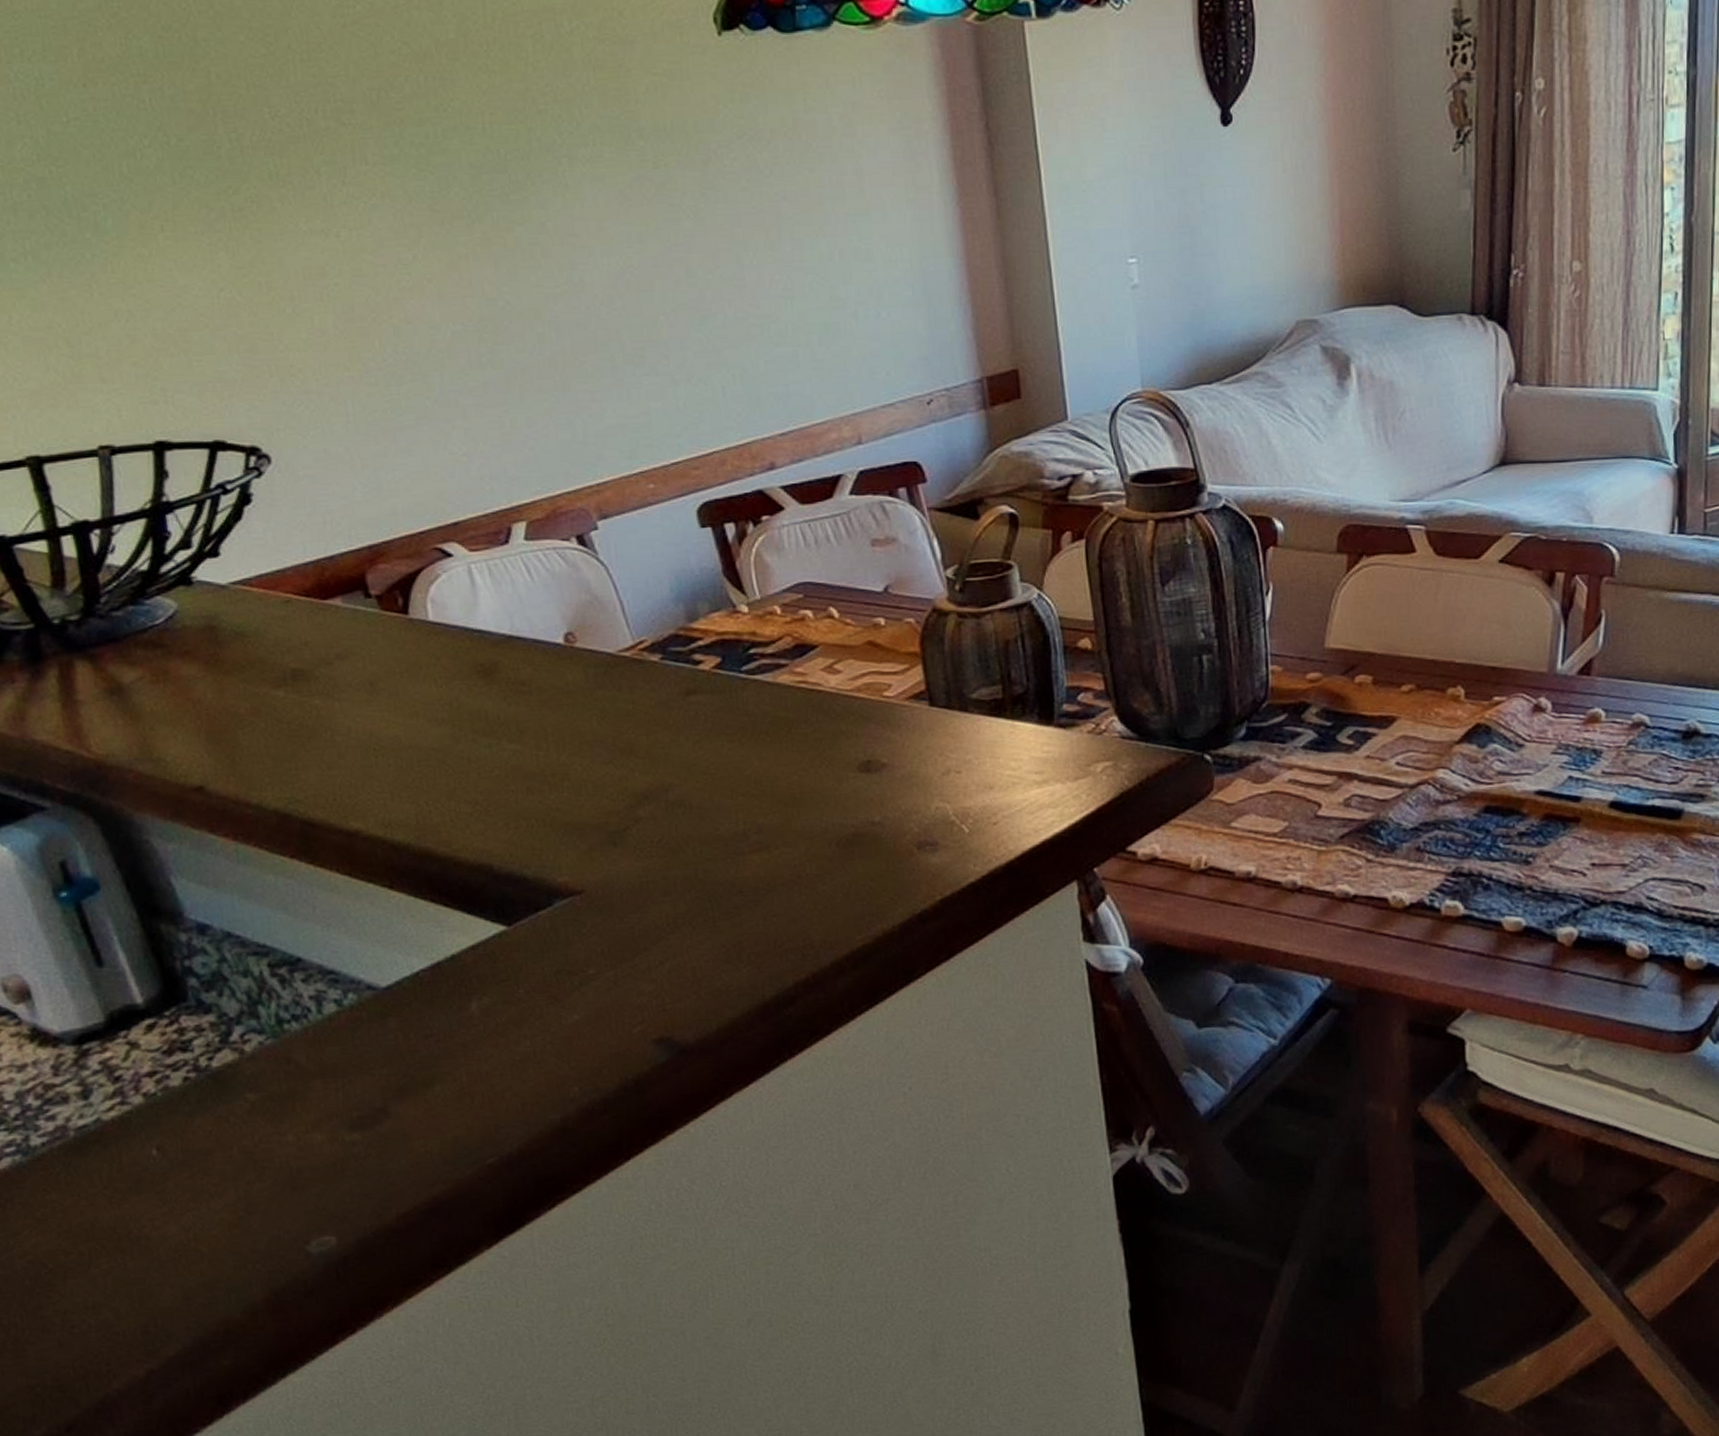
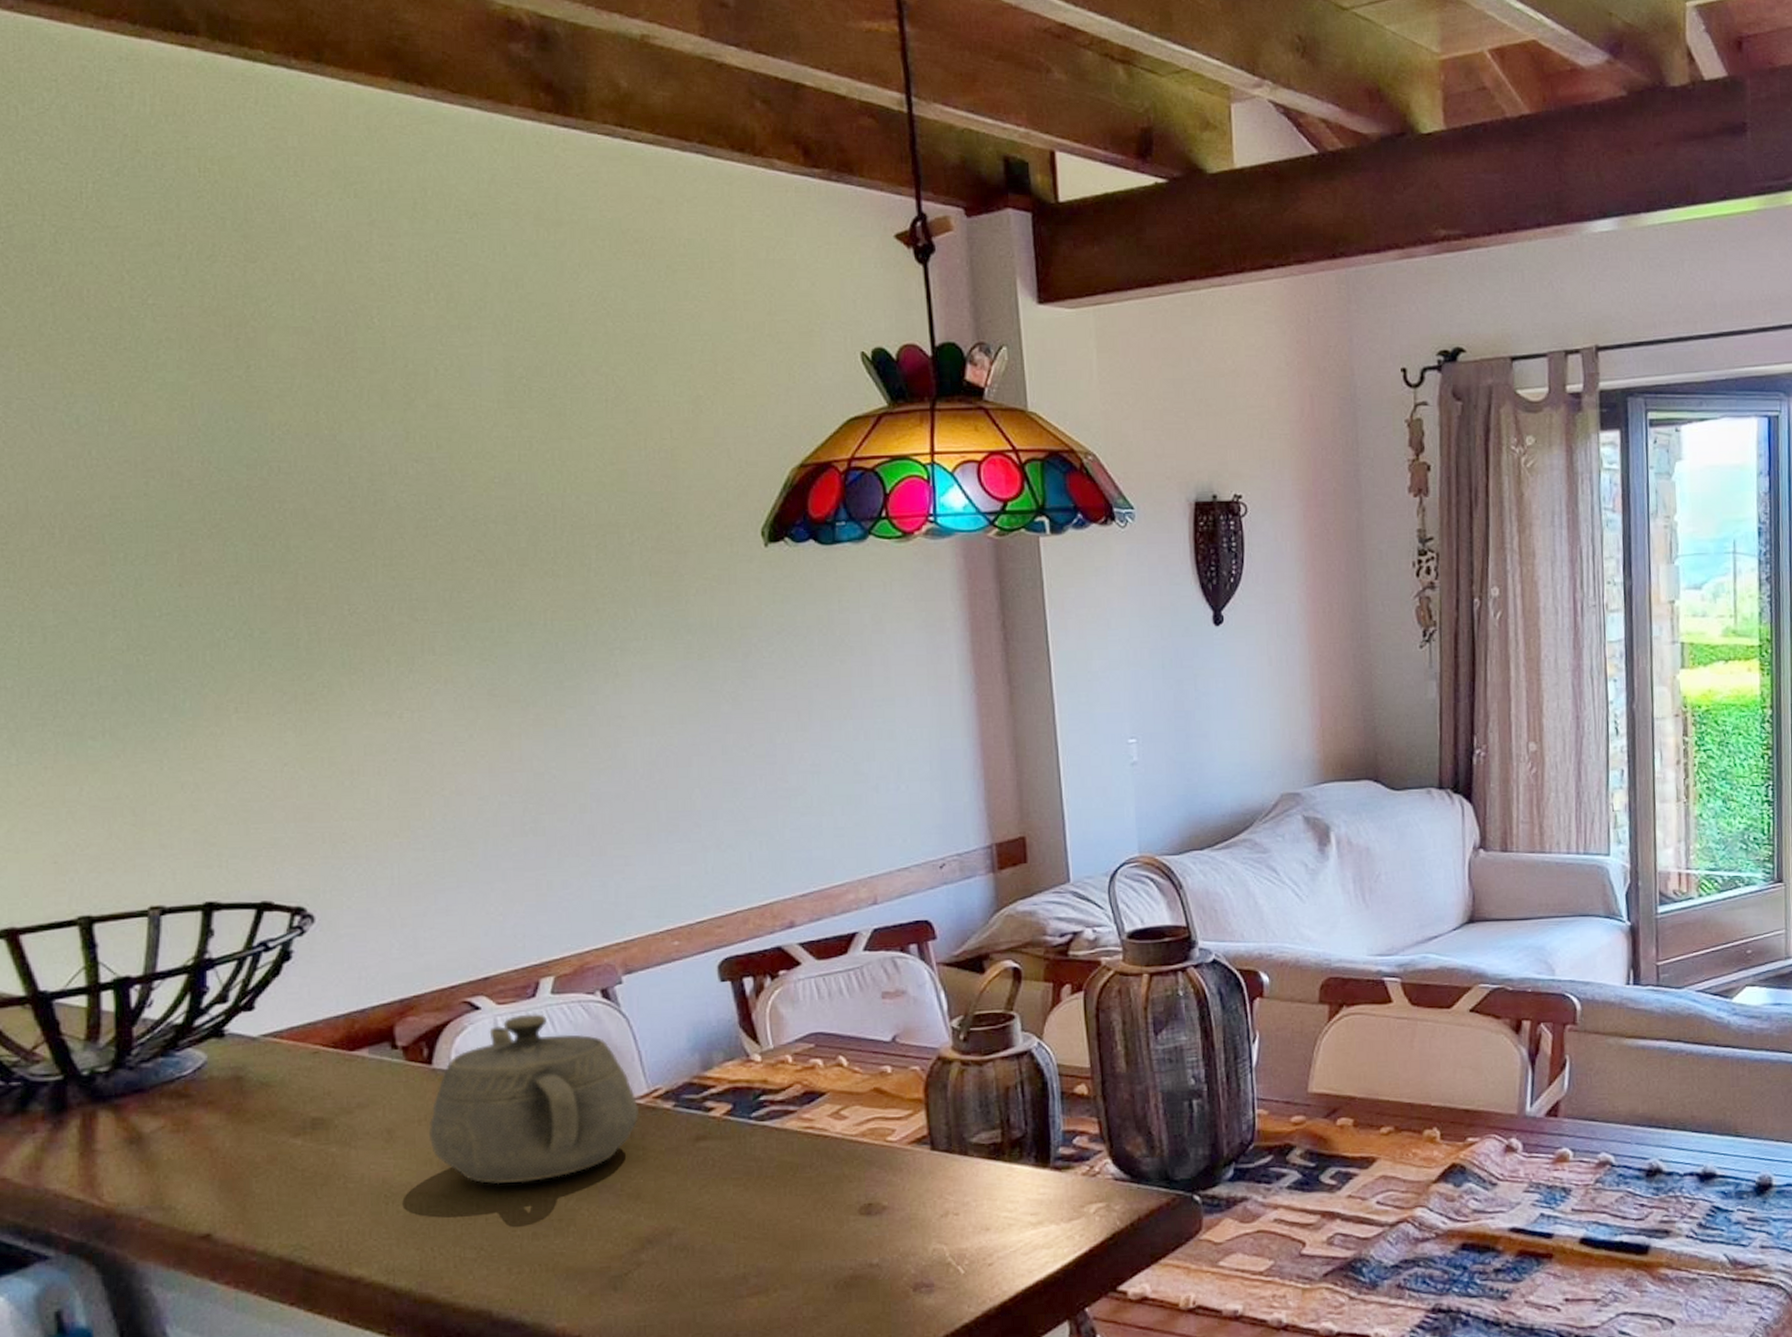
teapot: none [411,561,625,738] -> present [428,1014,639,1185]

